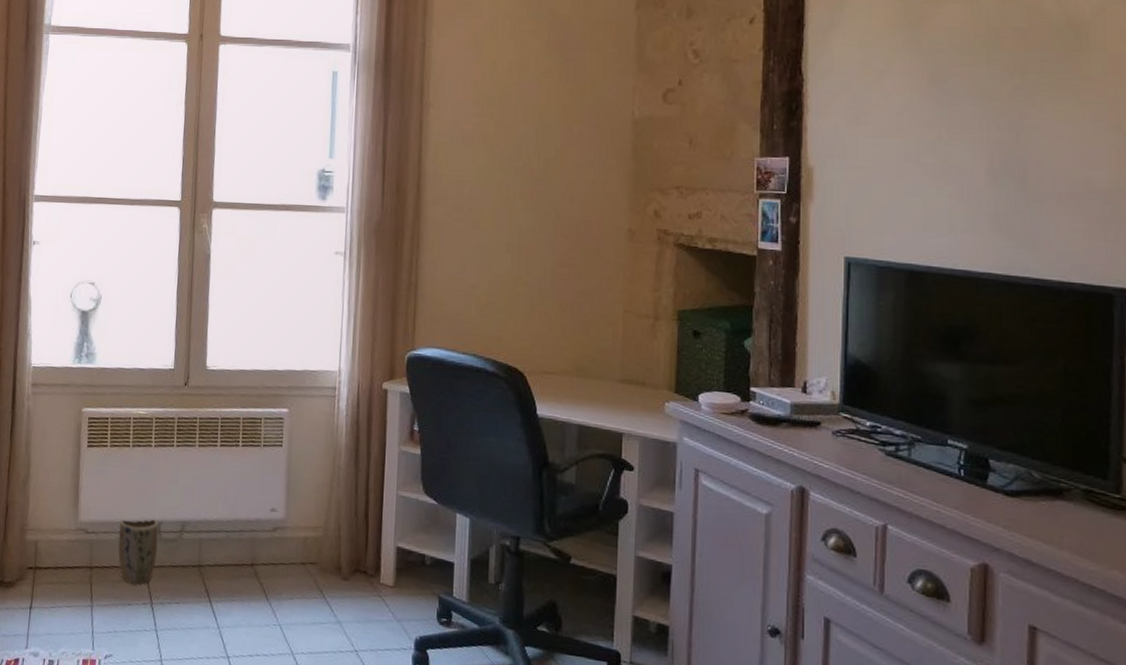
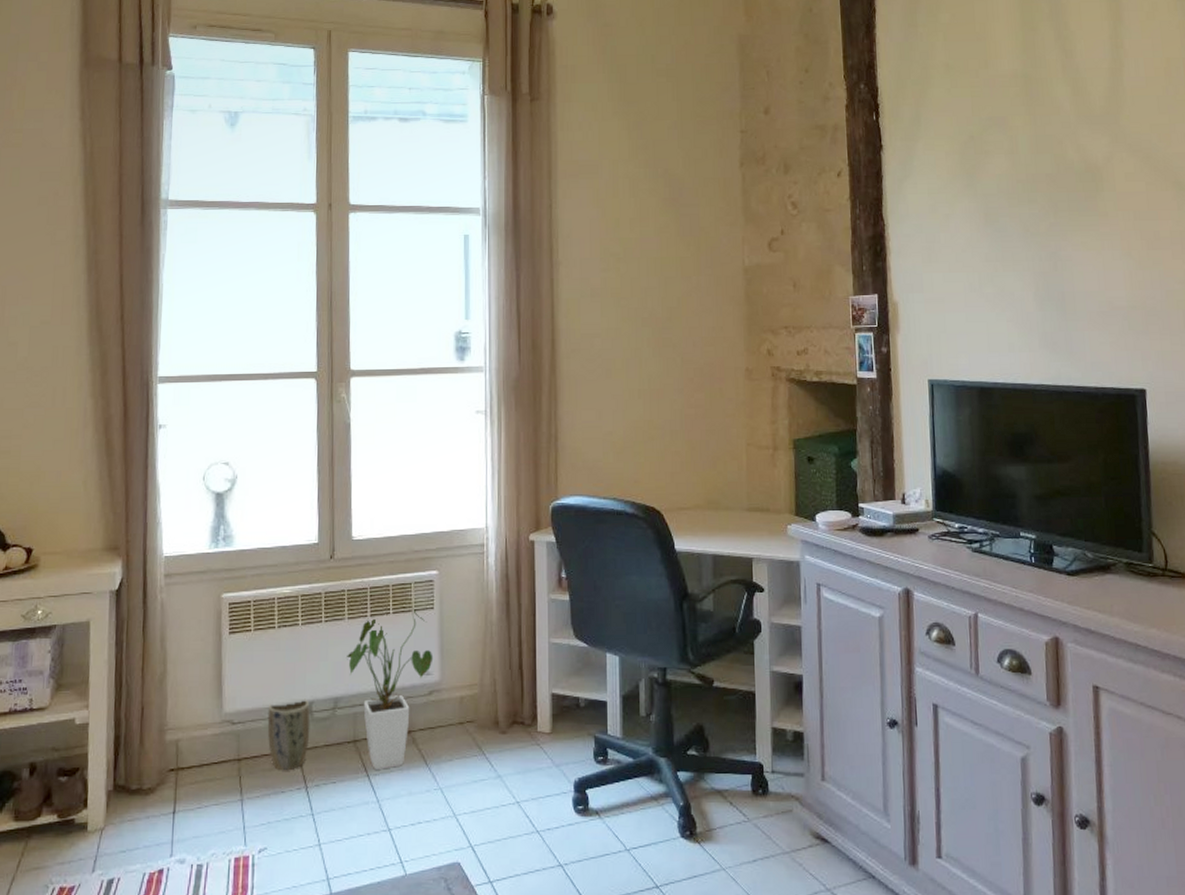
house plant: none [195,443,280,598] -> present [347,608,434,770]

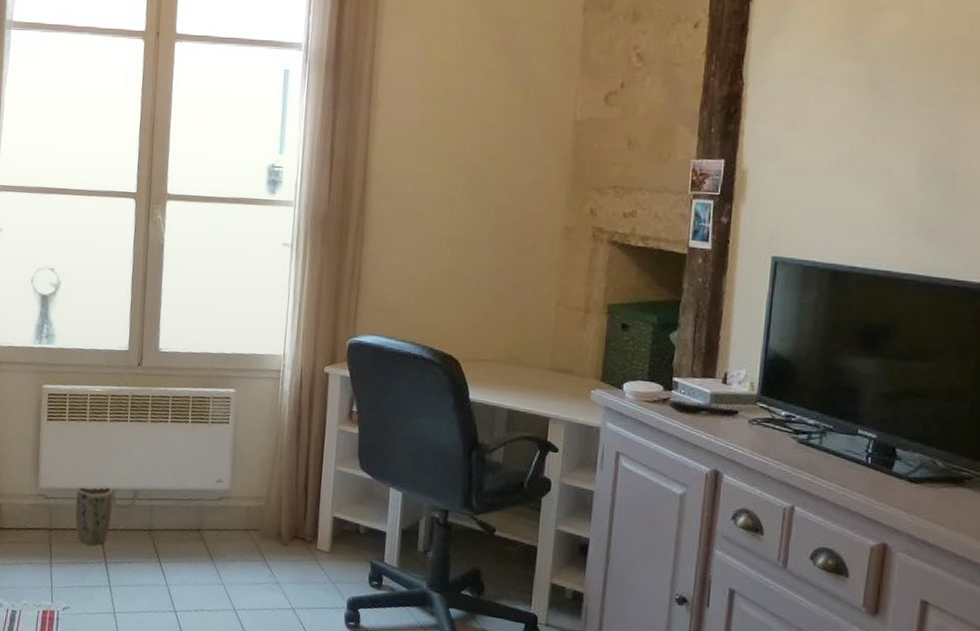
house plant: present [347,608,434,770] -> none [147,420,226,559]

